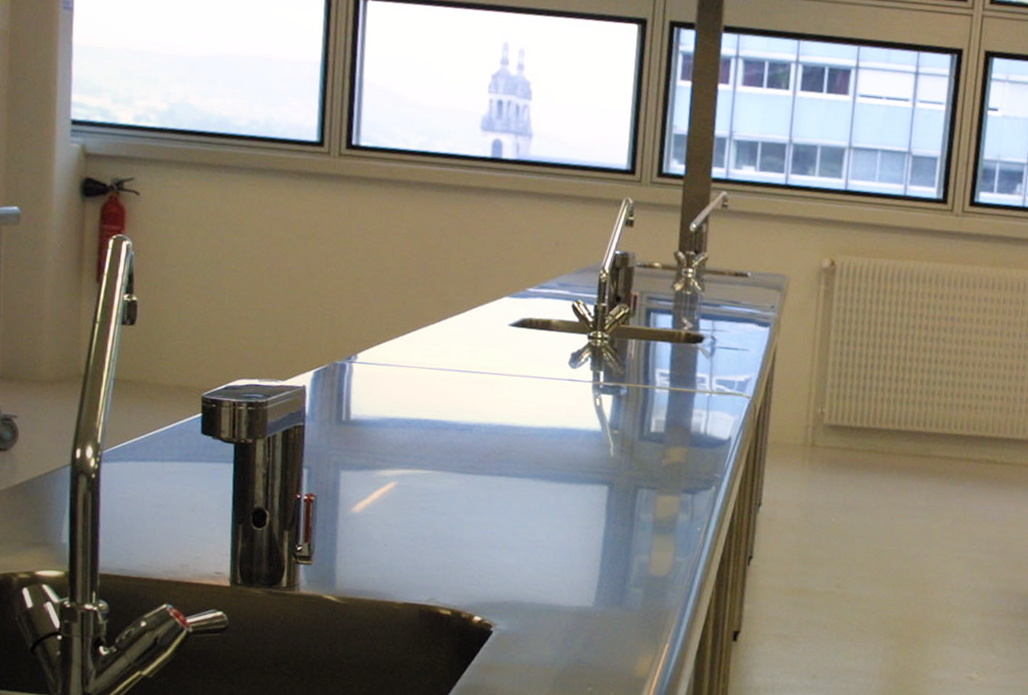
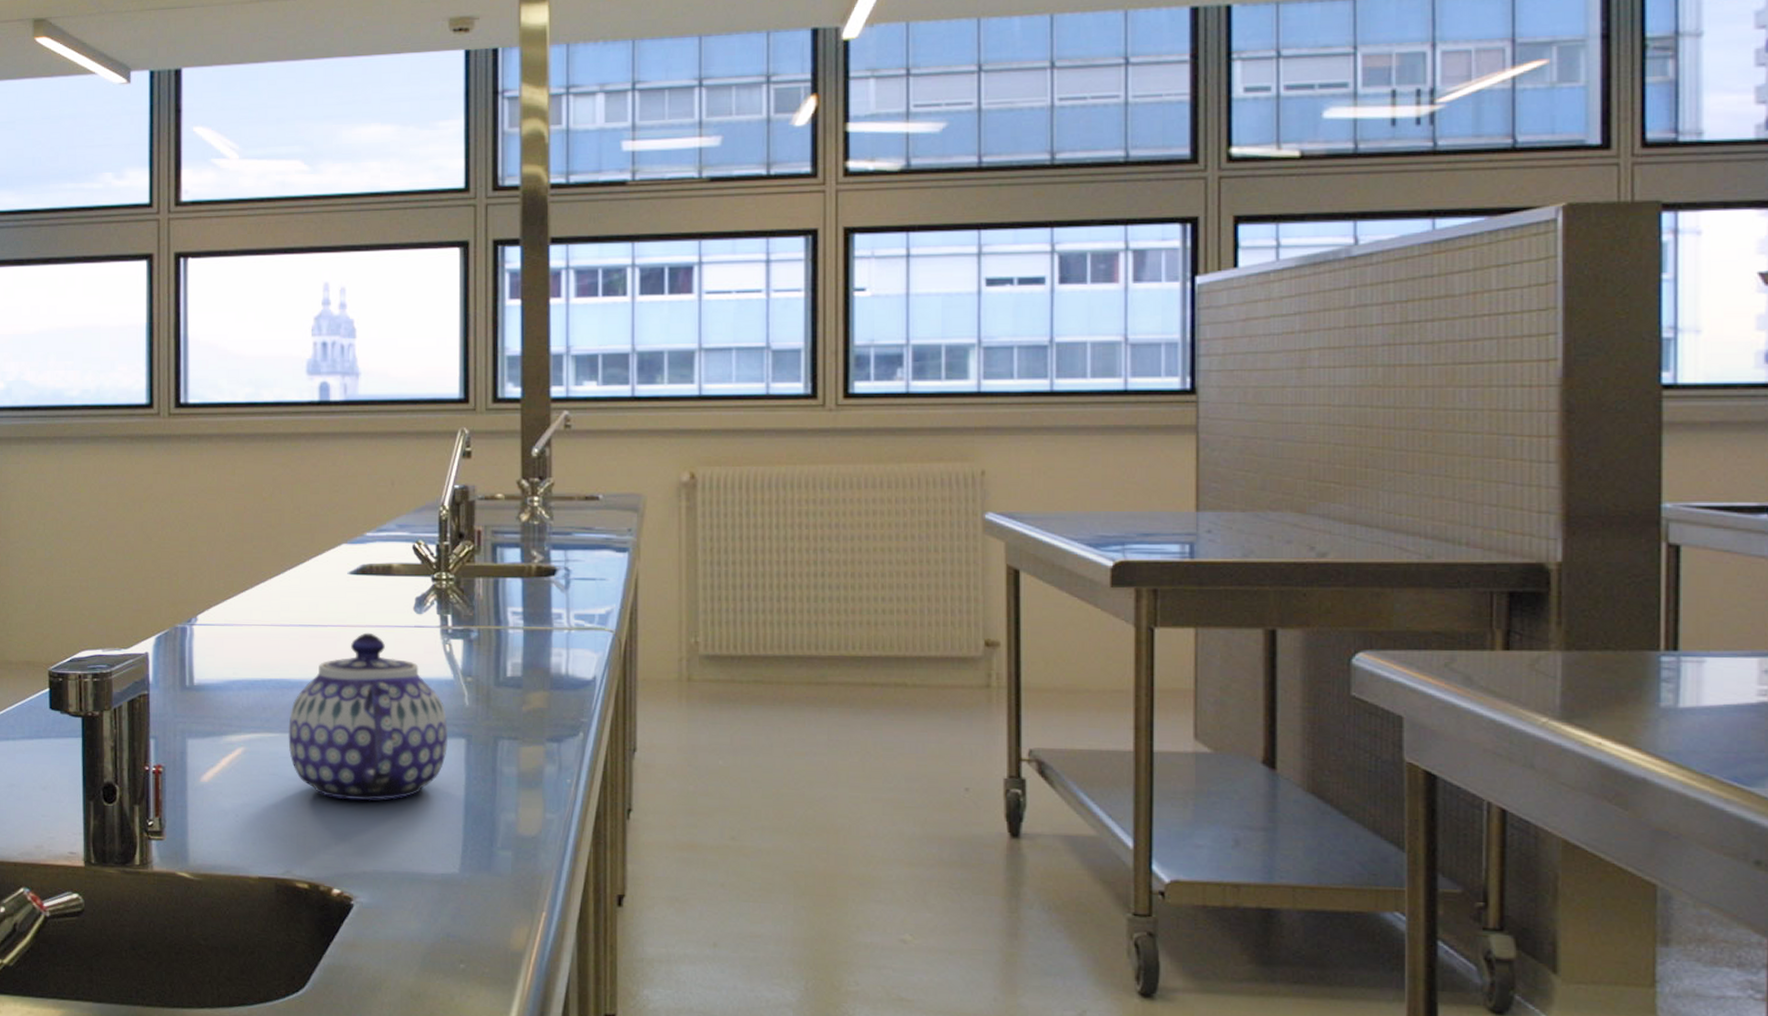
teapot: none [440,382,593,538] -> present [288,632,449,801]

